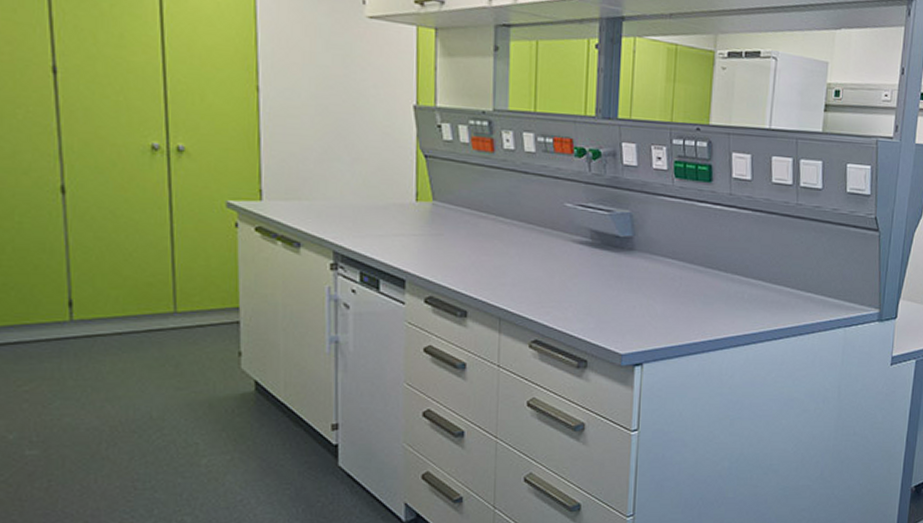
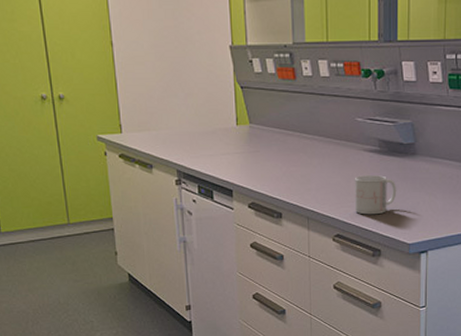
mug: none [557,271,610,318] -> present [354,175,397,215]

